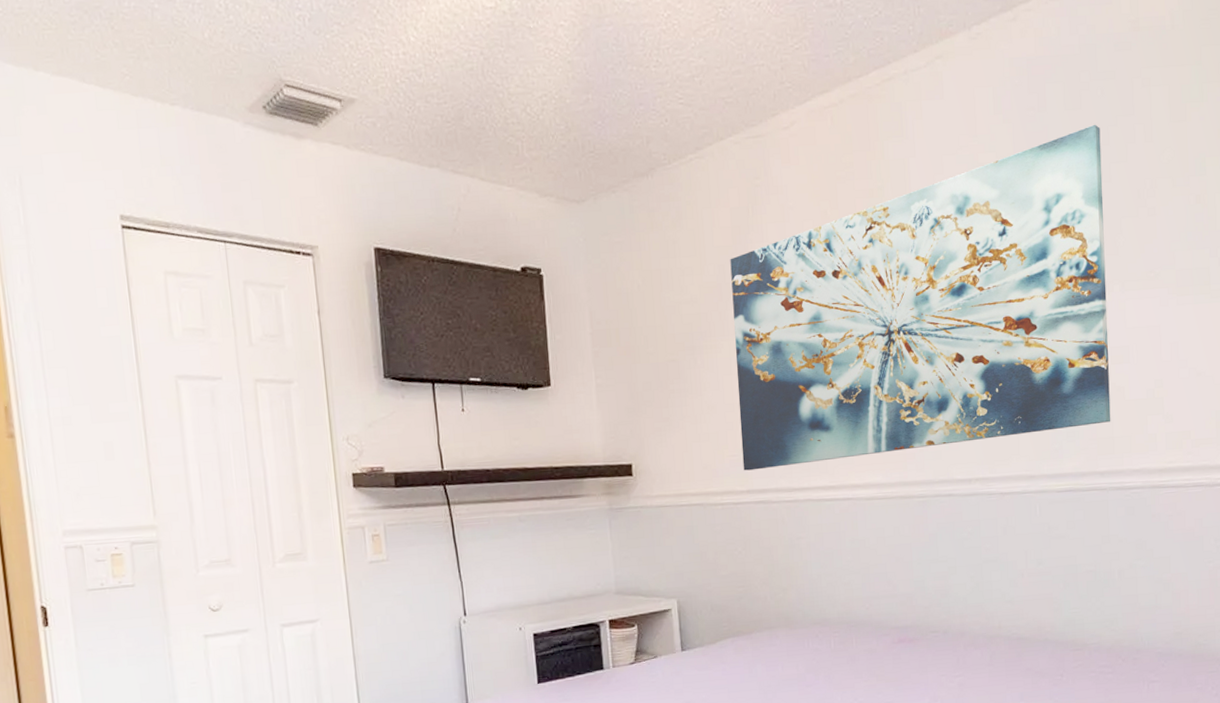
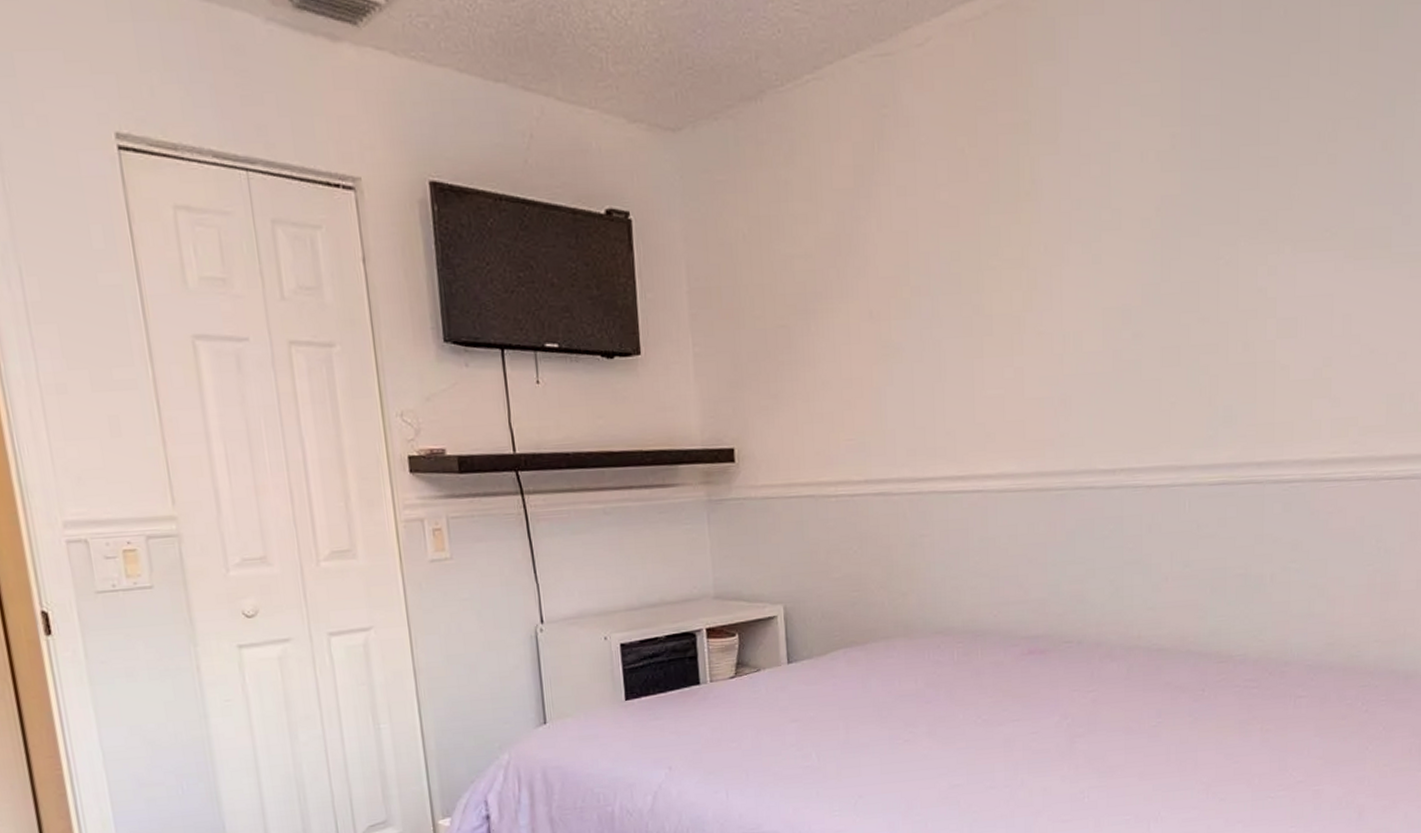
wall art: present [730,124,1111,471] -> none [851,51,1280,458]

